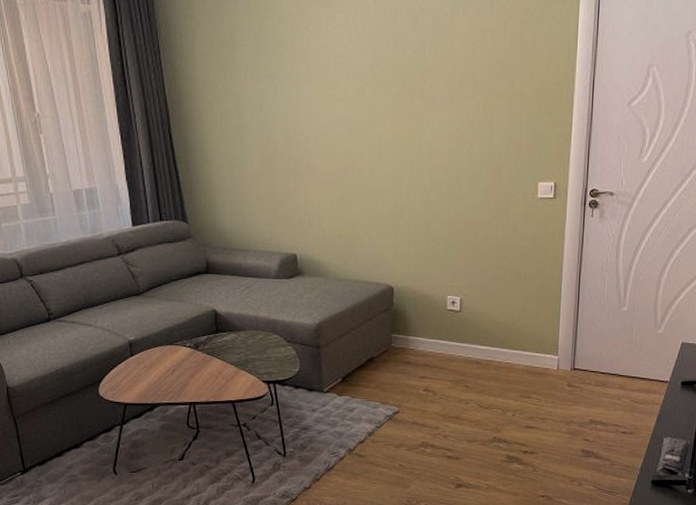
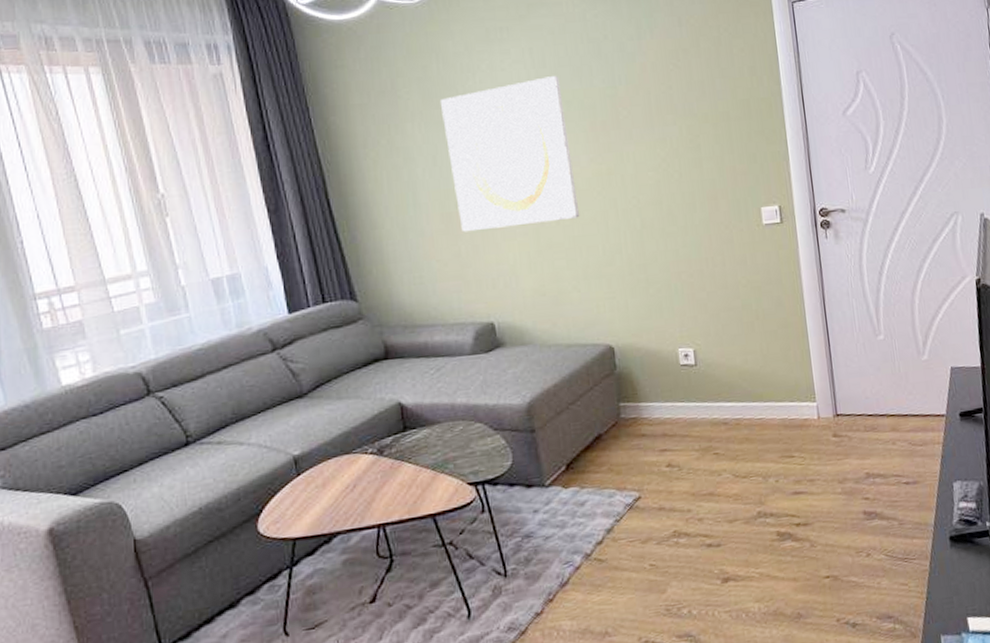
wall art: none [270,42,380,175] -> present [439,76,580,232]

